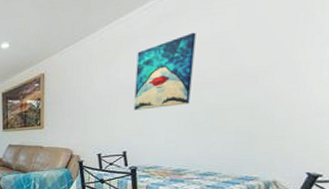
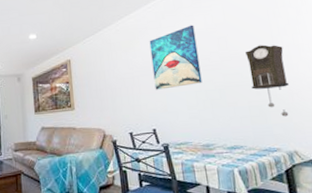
pendulum clock: none [246,59,302,145] -> present [245,44,289,117]

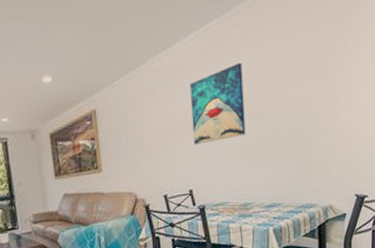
pendulum clock: present [245,44,289,117] -> none [295,87,335,170]

